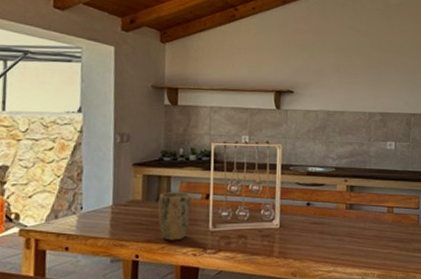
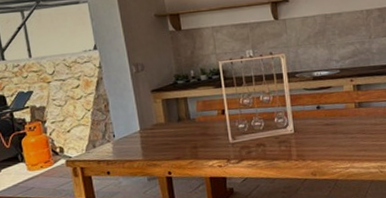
plant pot: present [158,192,192,241] -> none [179,110,212,156]

